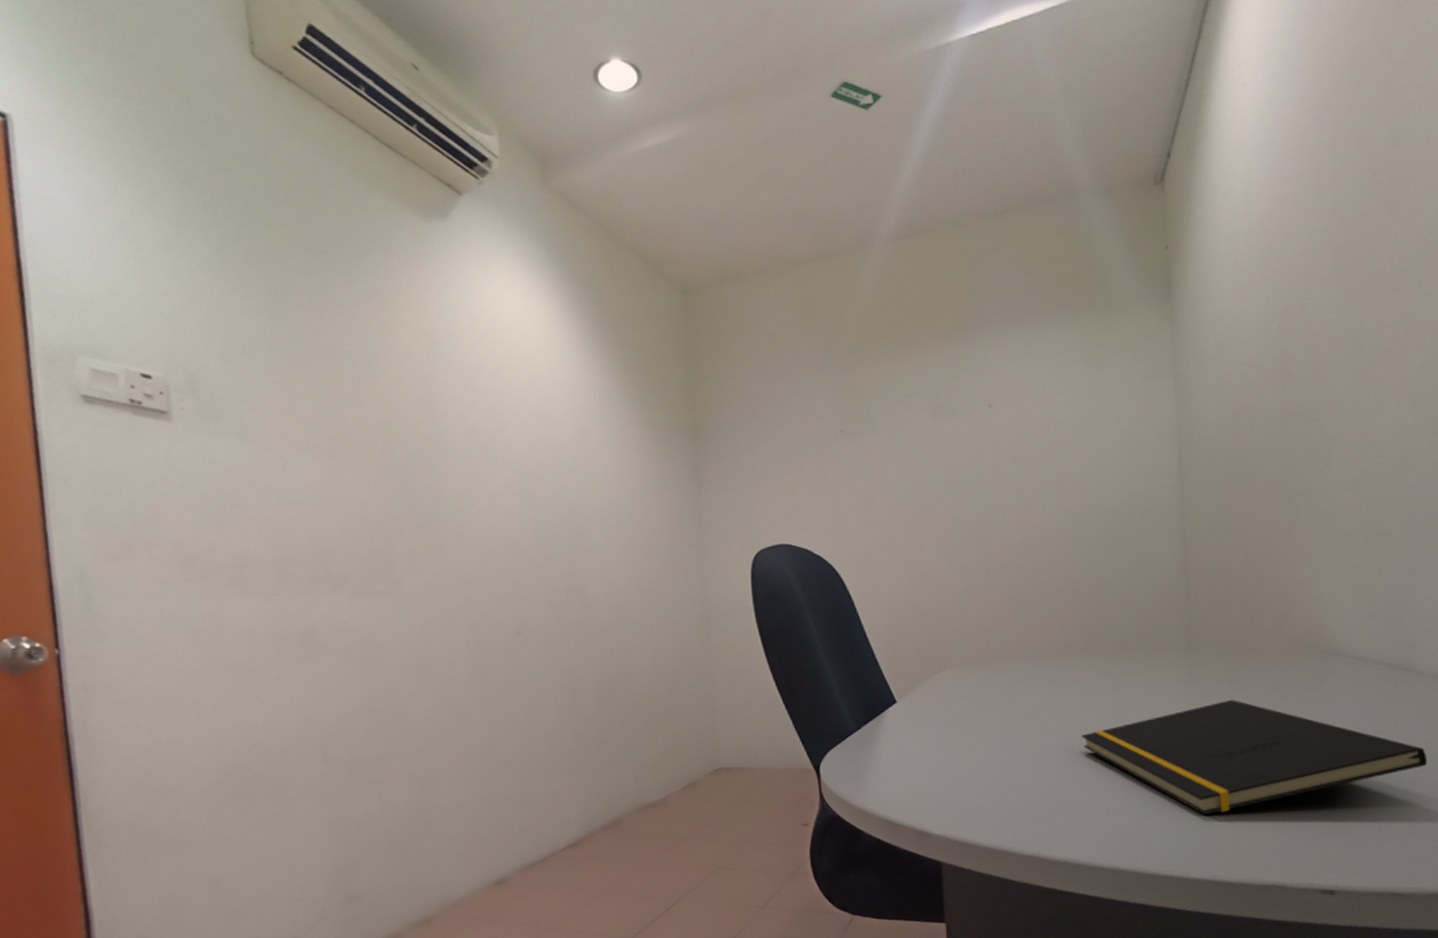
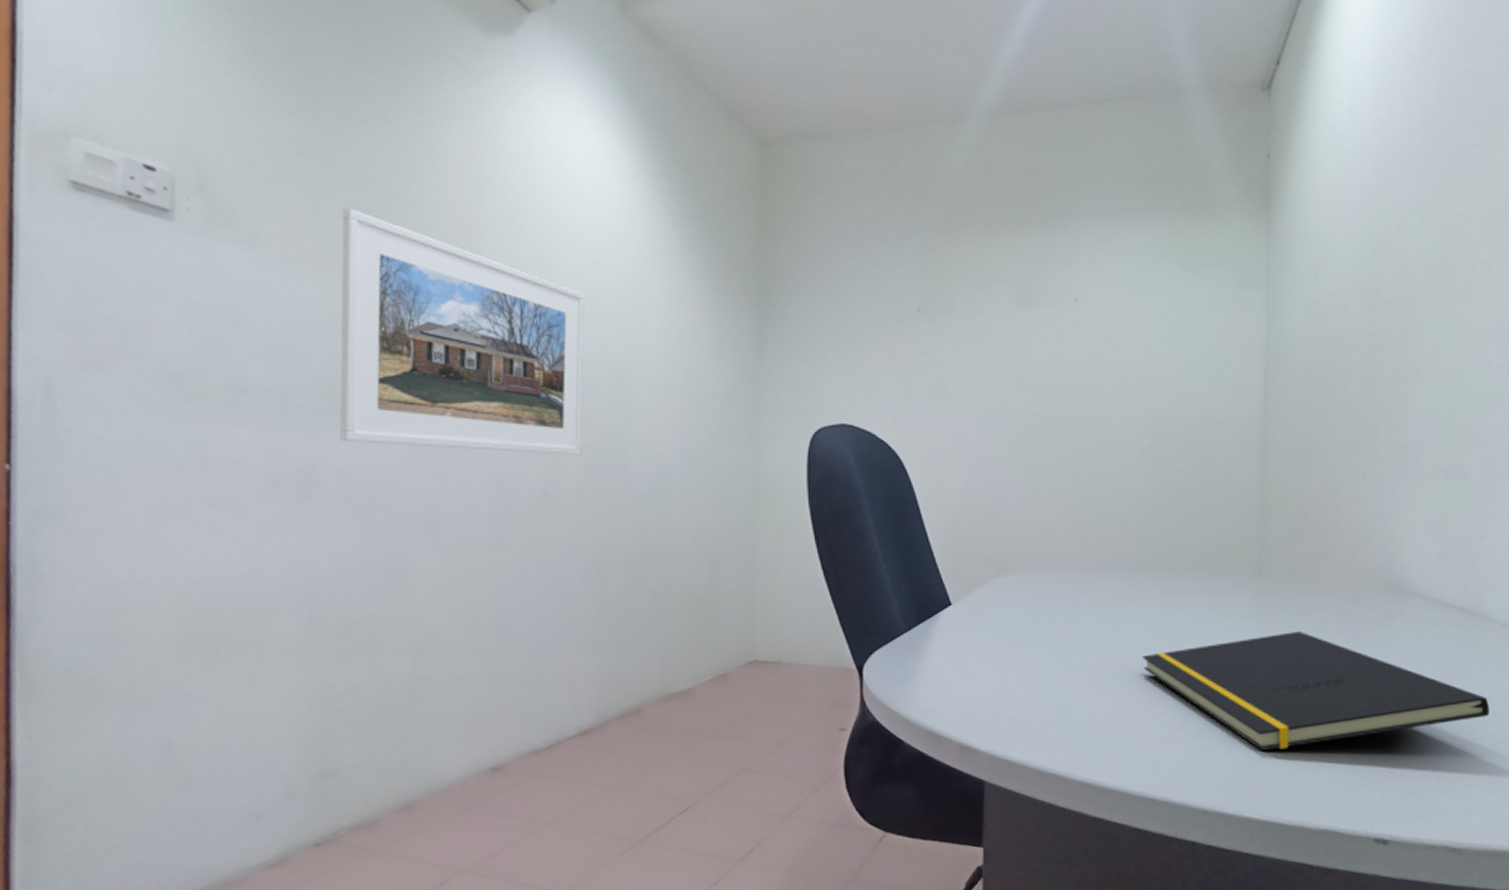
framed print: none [315,392,546,603] -> present [339,207,585,455]

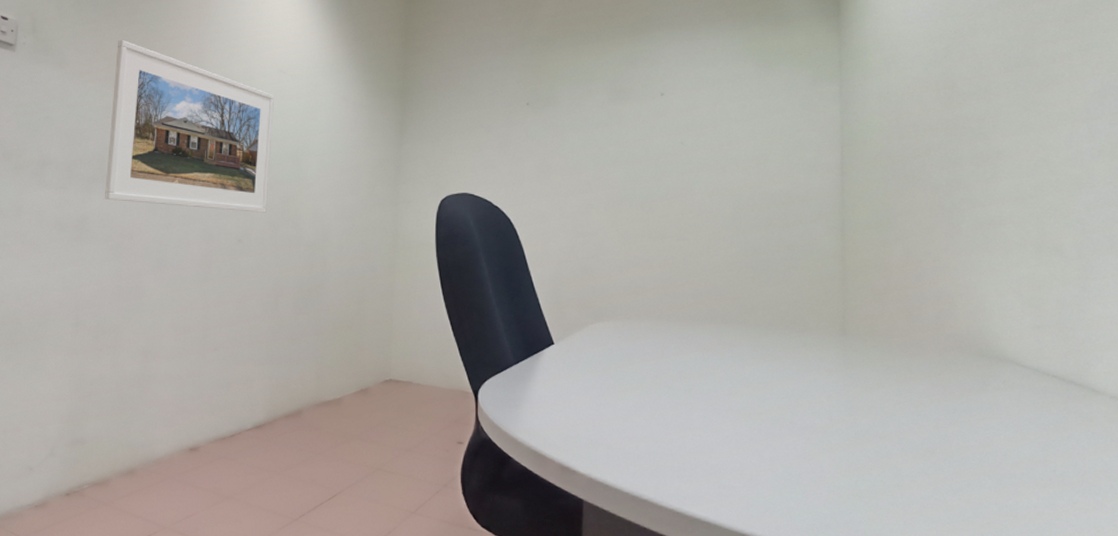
notepad: present [1141,630,1490,750] -> none [728,388,1104,500]

